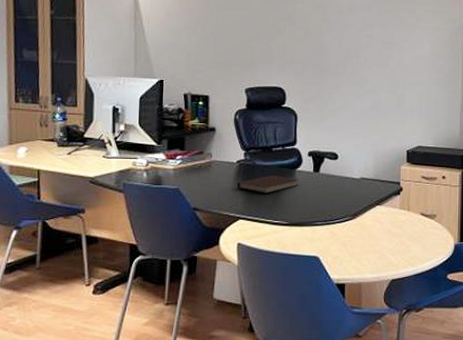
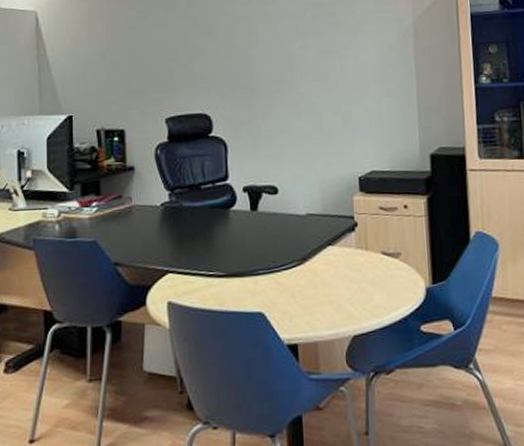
notebook: present [236,175,298,194] -> none [162,218,234,241]

